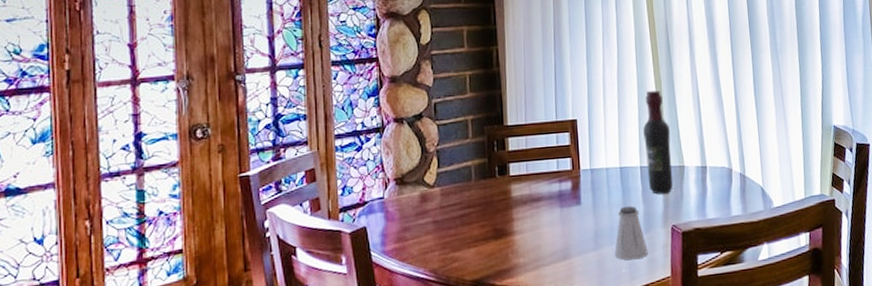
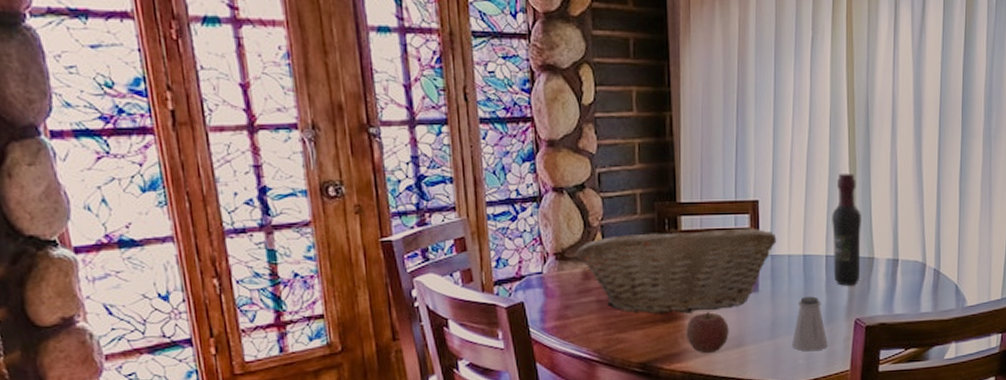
fruit basket: none [413,145,595,232] -> present [575,228,777,314]
apple: none [516,227,556,267] -> present [686,312,729,353]

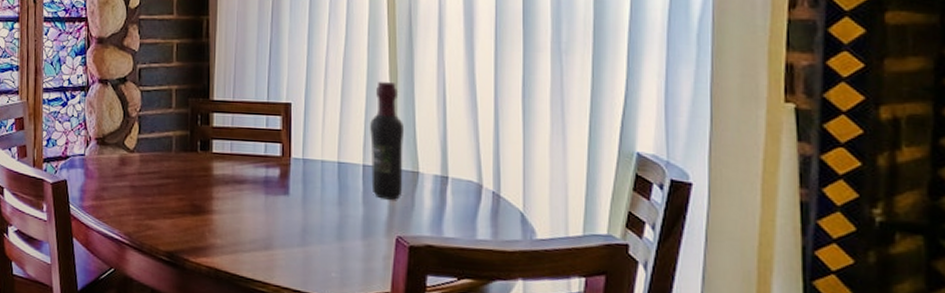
fruit basket: present [575,228,777,314] -> none [114,124,310,209]
apple: present [686,312,729,353] -> none [213,210,257,252]
saltshaker: present [792,296,828,352] -> none [324,205,365,266]

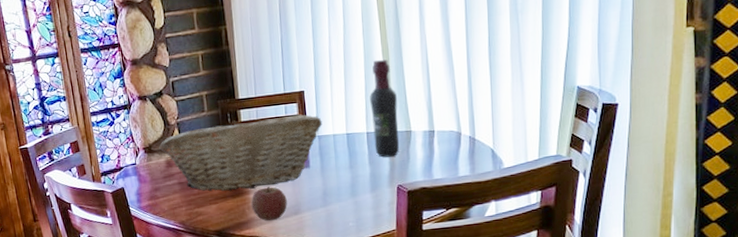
fruit basket: none [114,124,310,209] -> present [159,114,323,191]
apple: none [213,210,257,252] -> present [251,187,287,221]

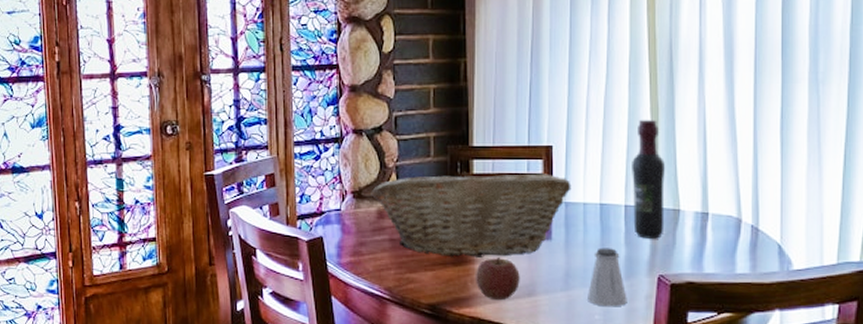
saltshaker: none [342,168,374,216] -> present [588,248,627,307]

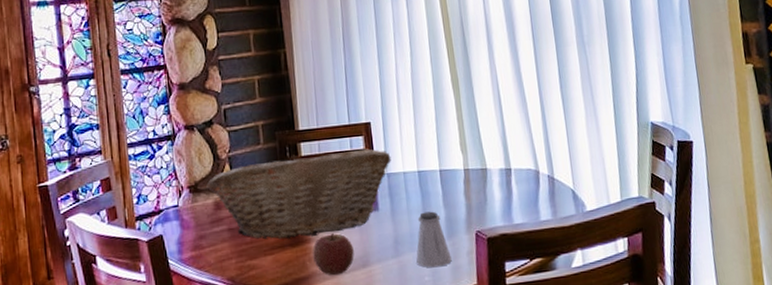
wine bottle: present [632,119,666,239] -> none [441,89,476,199]

